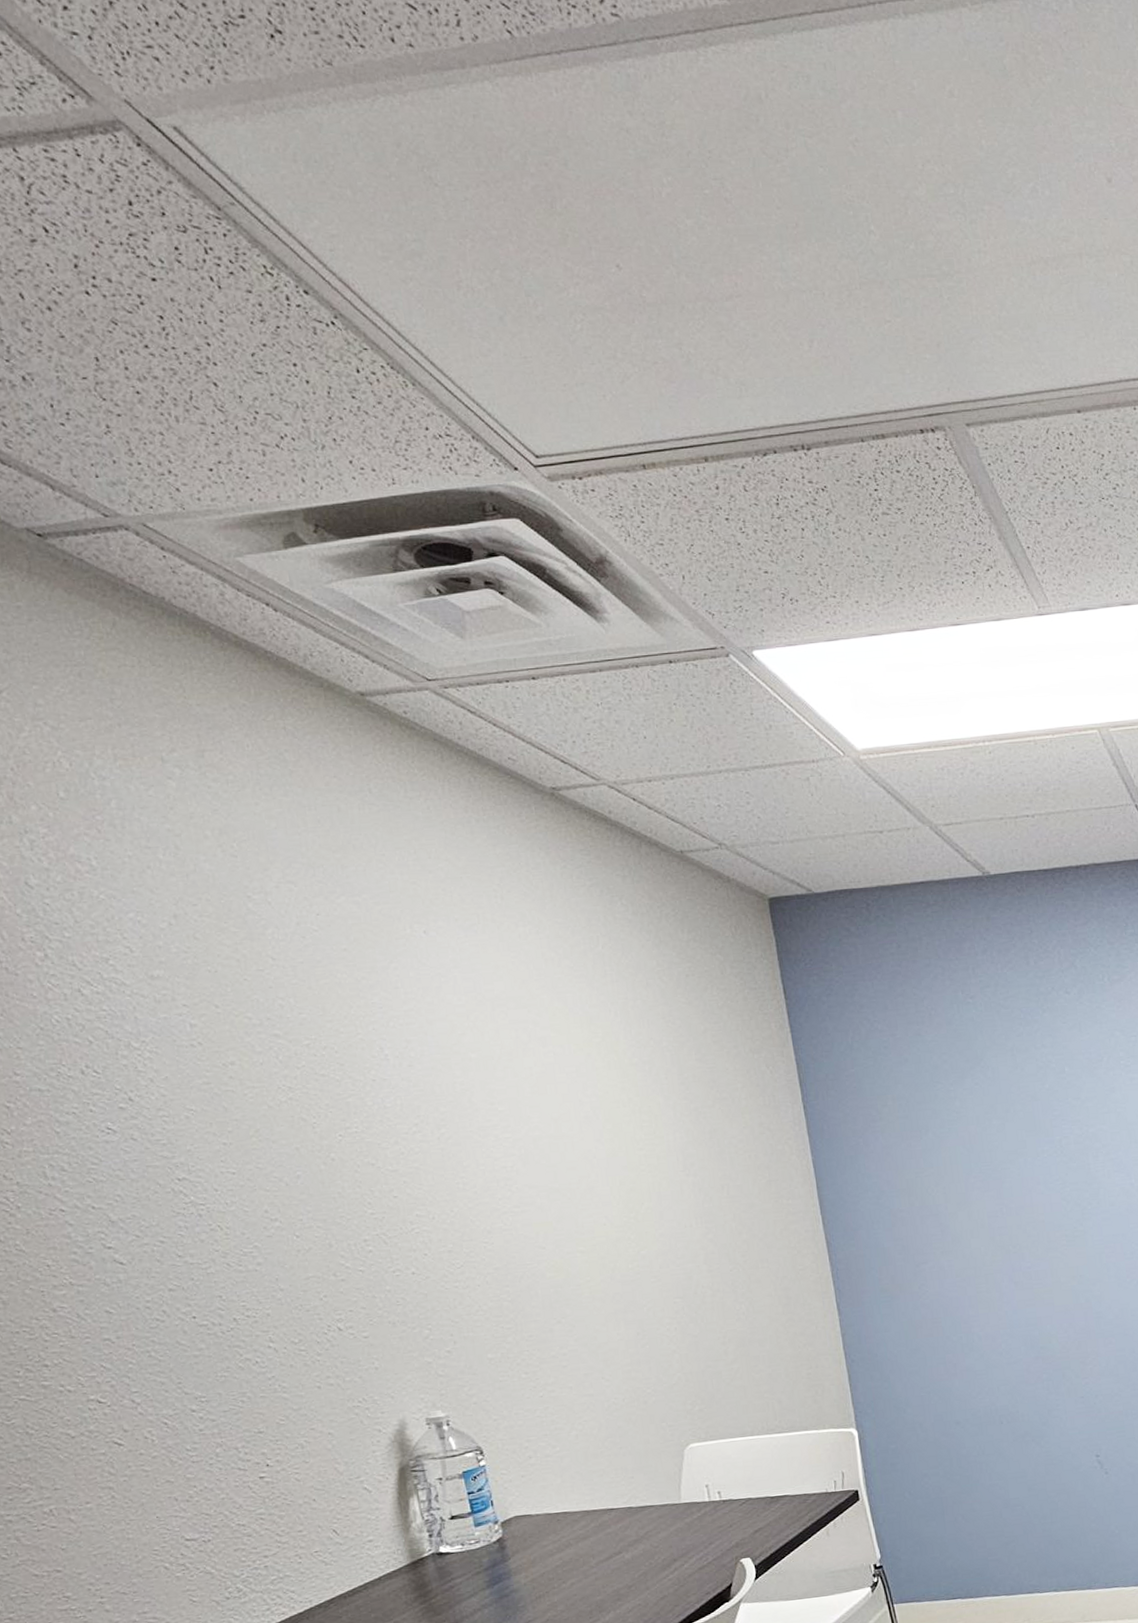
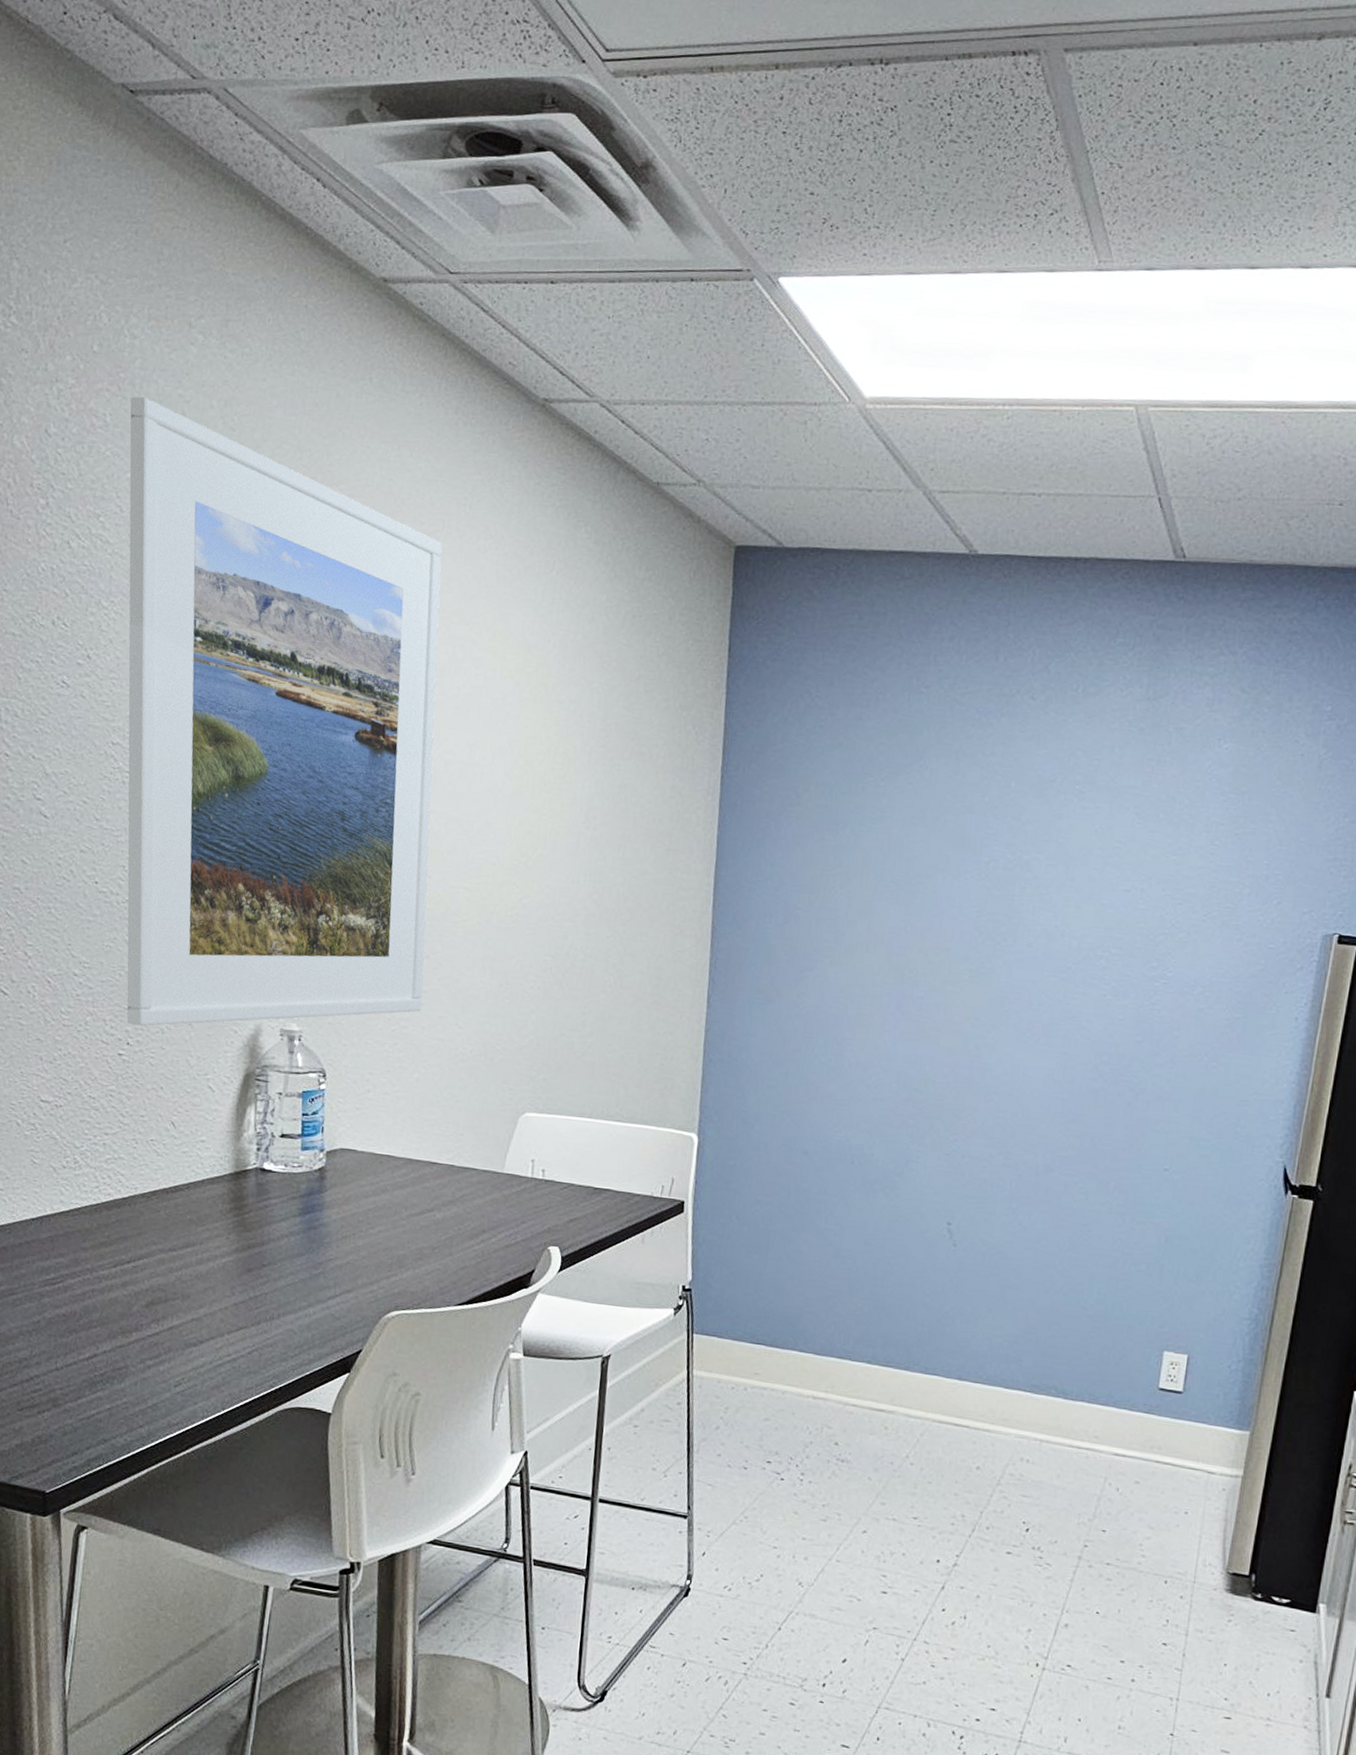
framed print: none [114,836,565,1447] -> present [127,396,442,1027]

